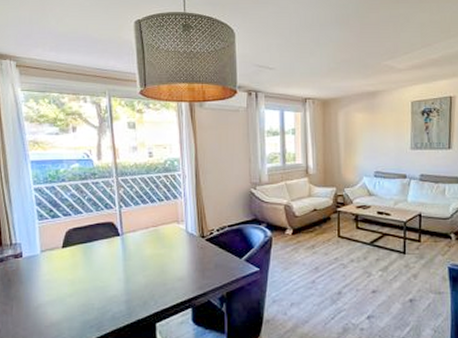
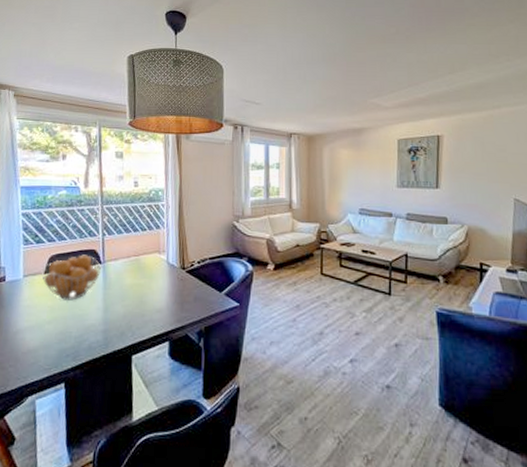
fruit basket: none [60,227,121,273] -> present [42,254,102,300]

